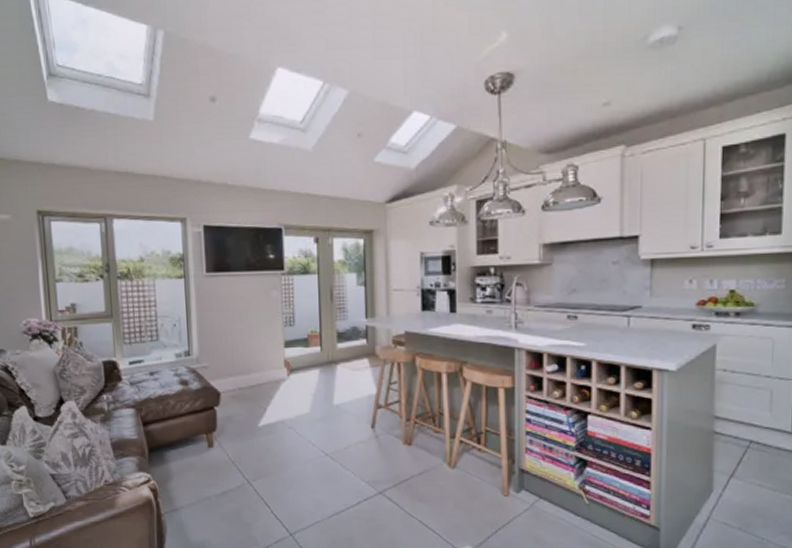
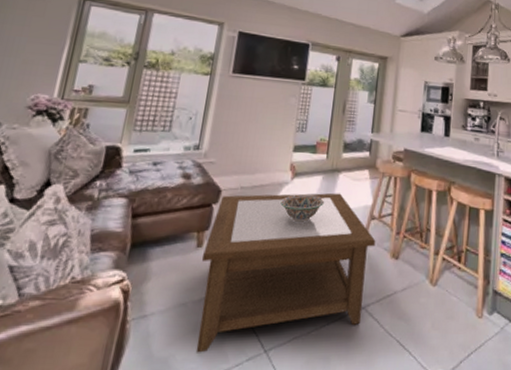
coffee table: none [215,385,385,538] -> present [195,193,376,353]
decorative bowl: none [281,389,326,417] -> present [280,194,325,222]

